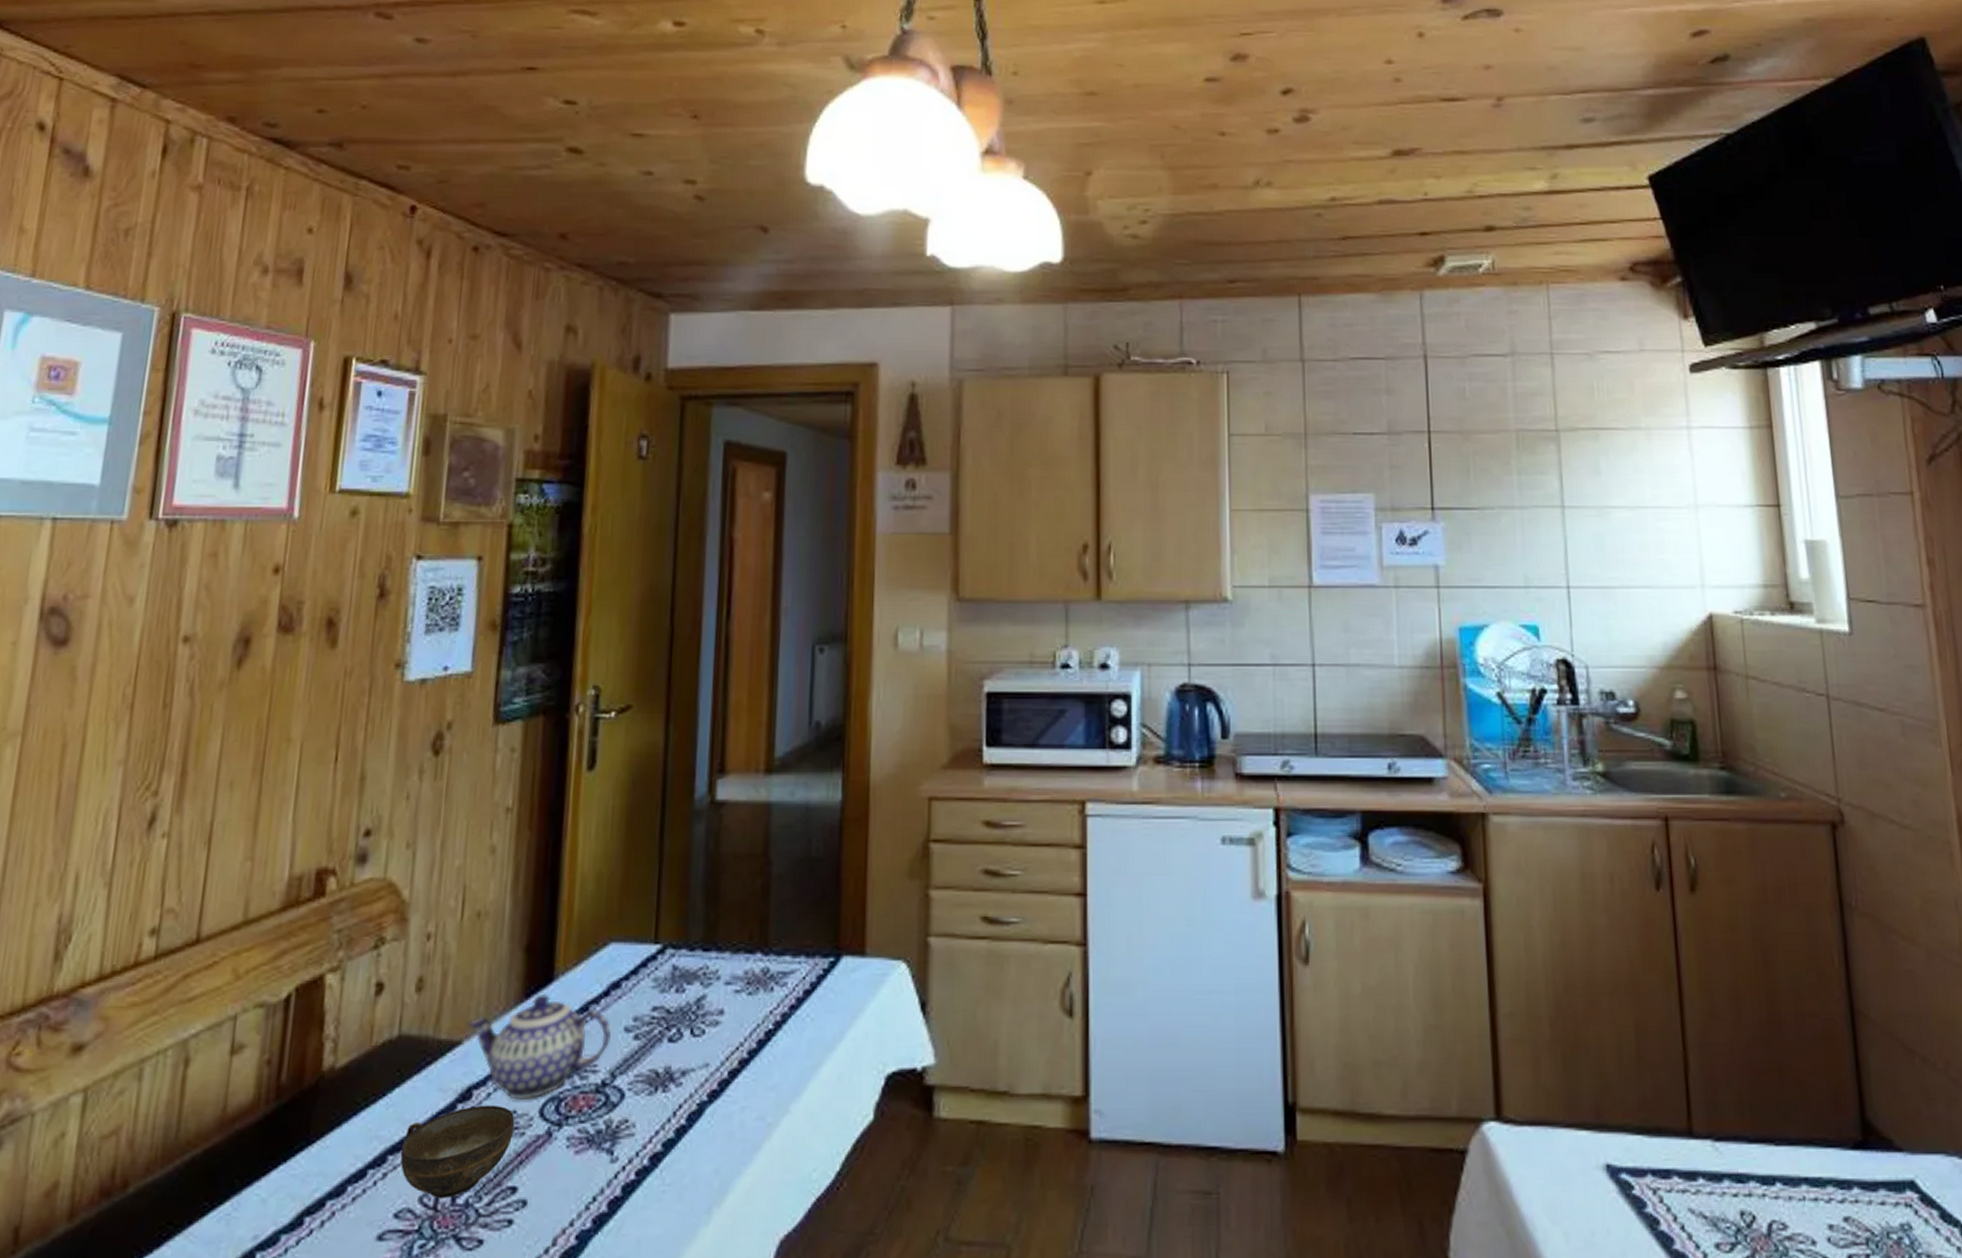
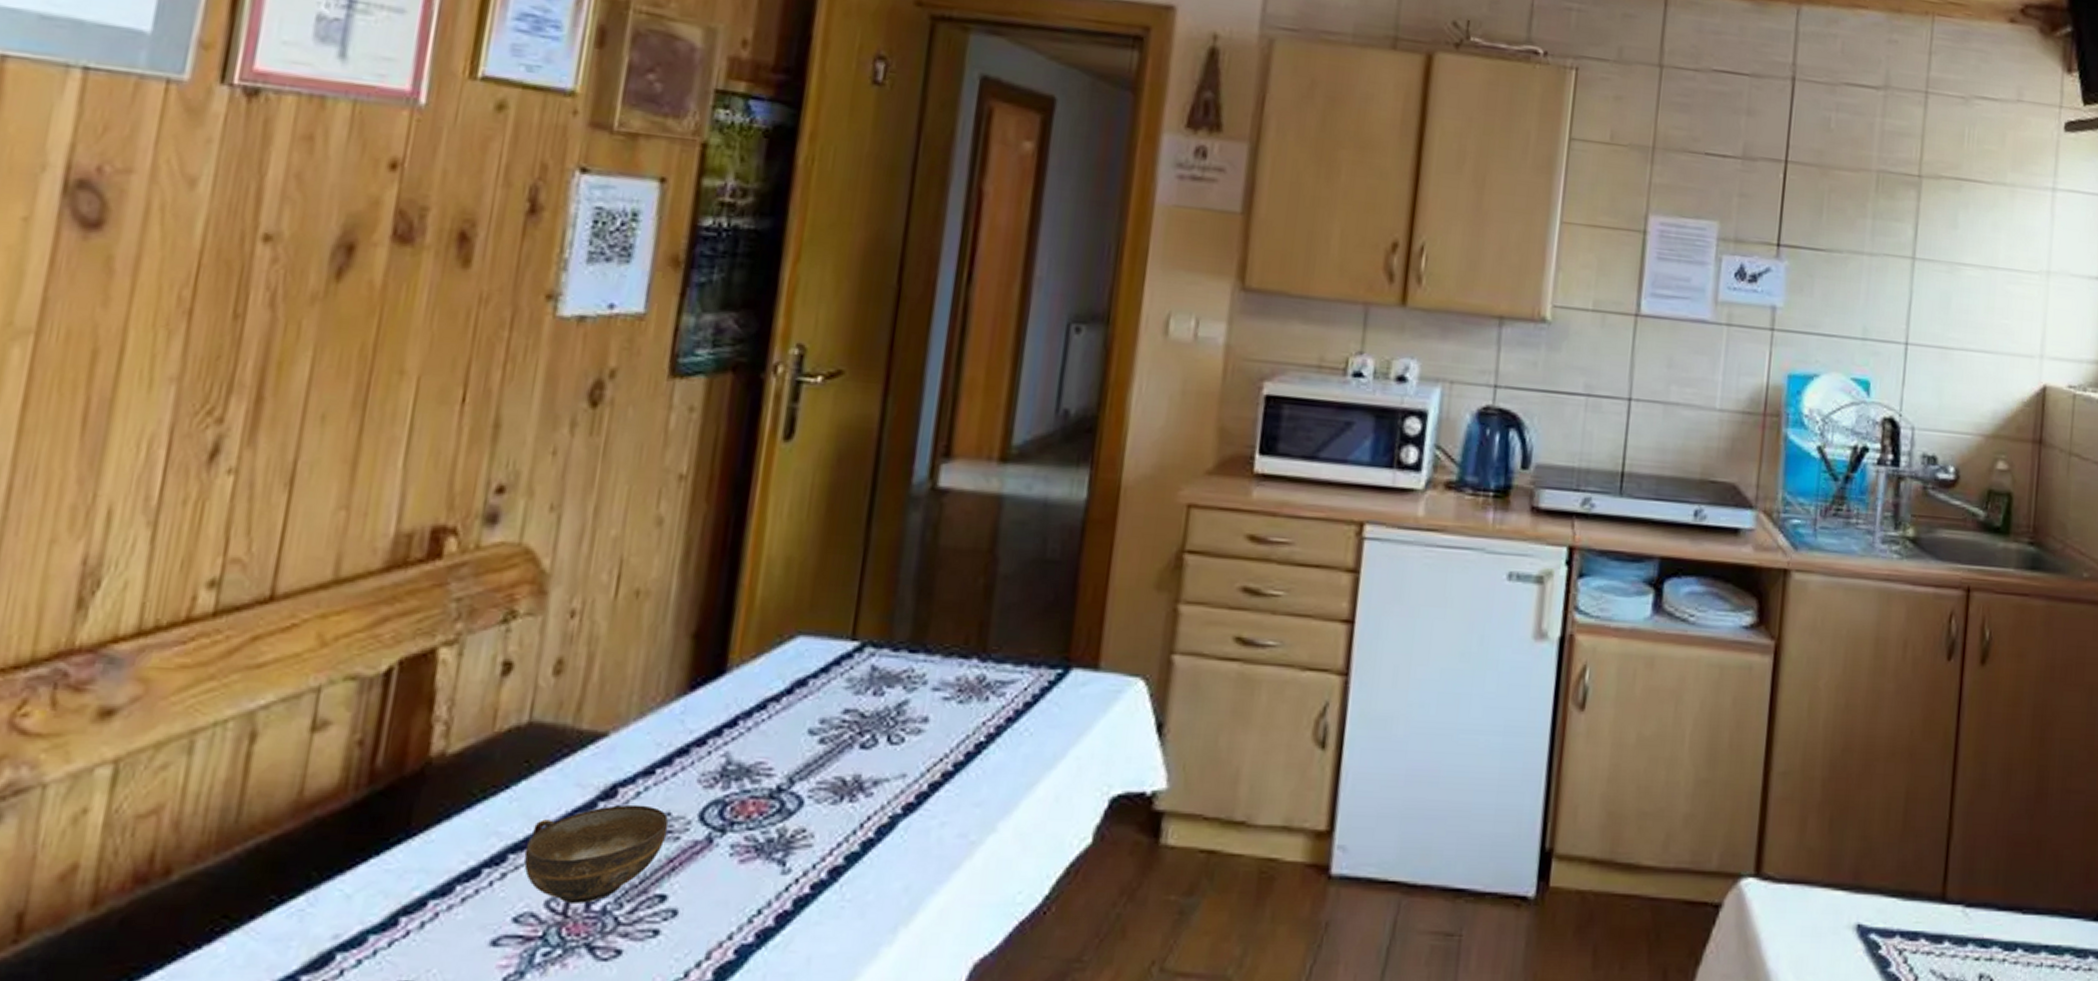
teapot: present [468,994,612,1100] -> none [616,687,794,801]

